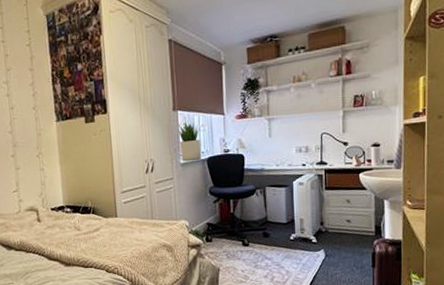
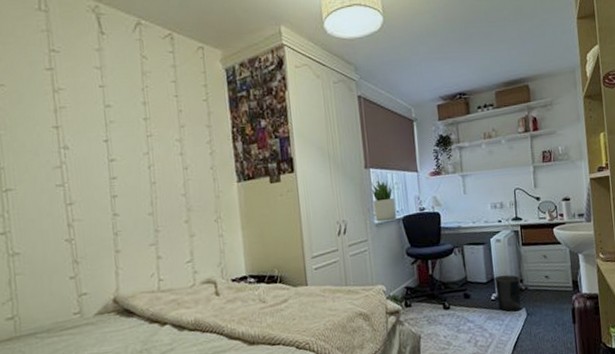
waste bin: none [294,217,322,253] -> present [493,275,522,312]

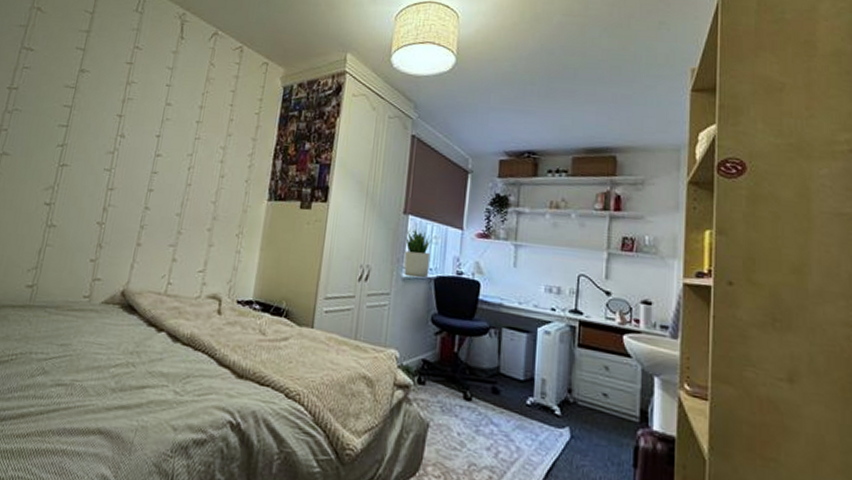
waste bin: present [493,275,522,312] -> none [533,376,570,429]

